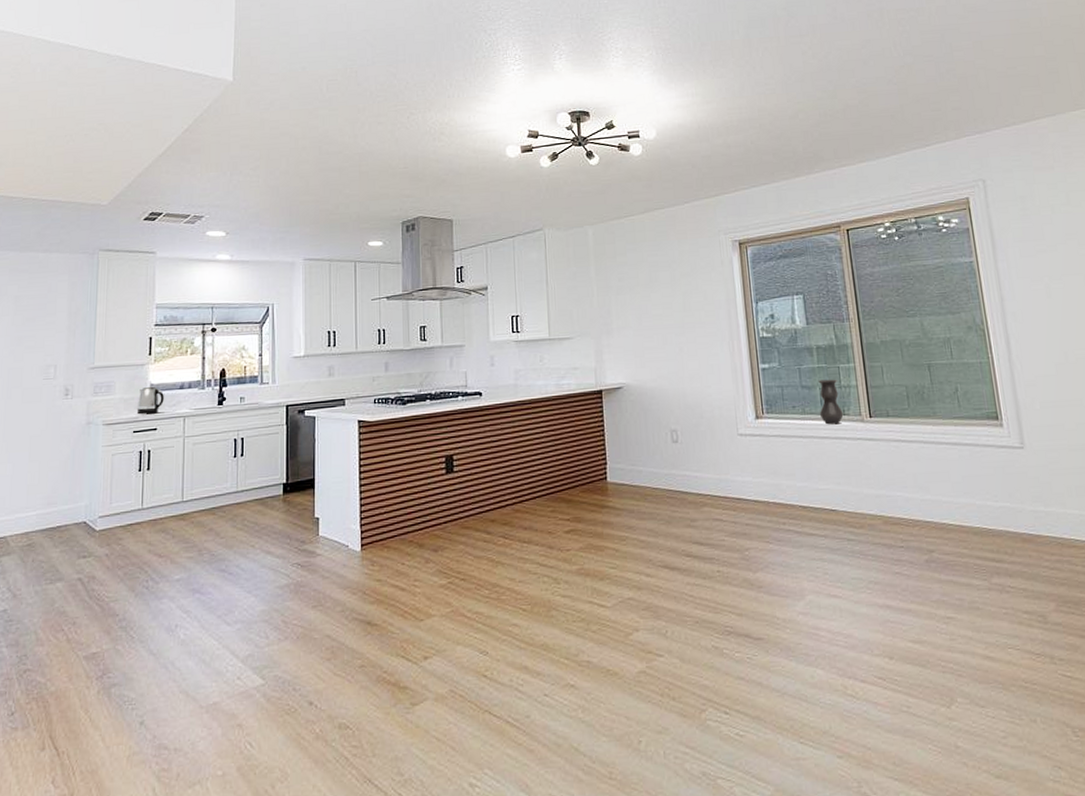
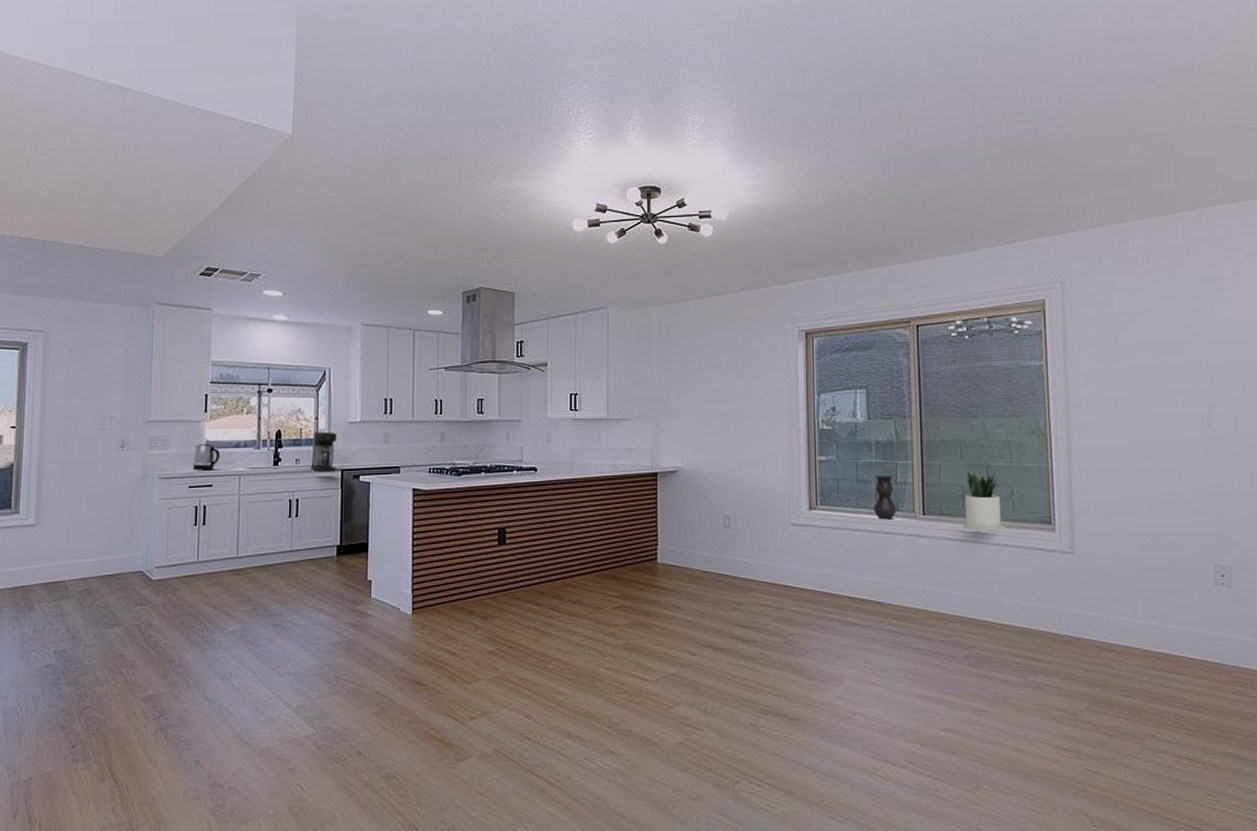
coffee maker: none [256,368,282,409] -> present [311,431,337,472]
planter: none [909,370,953,431] -> present [963,471,1005,531]

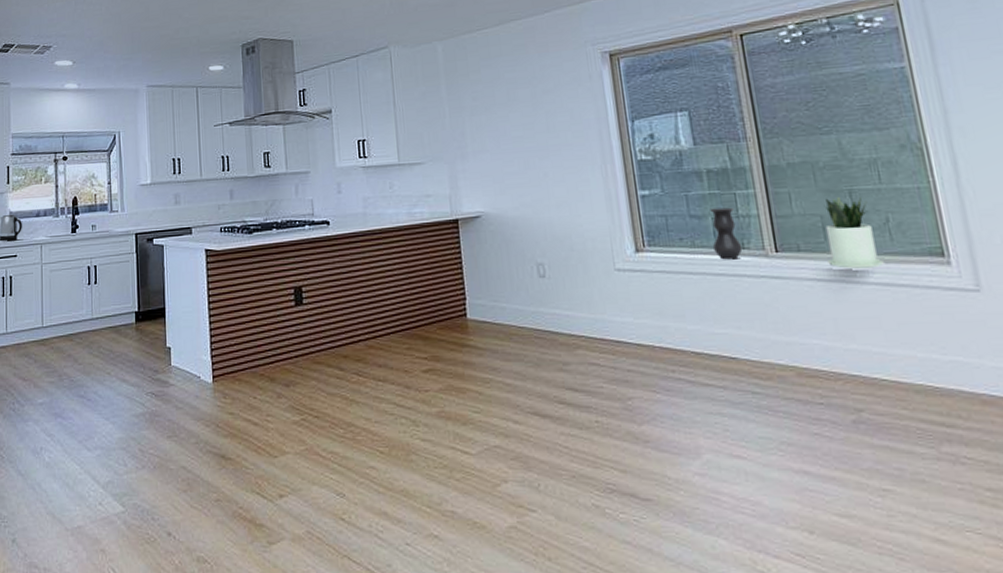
coffee maker: present [311,431,337,472] -> none [106,196,130,237]

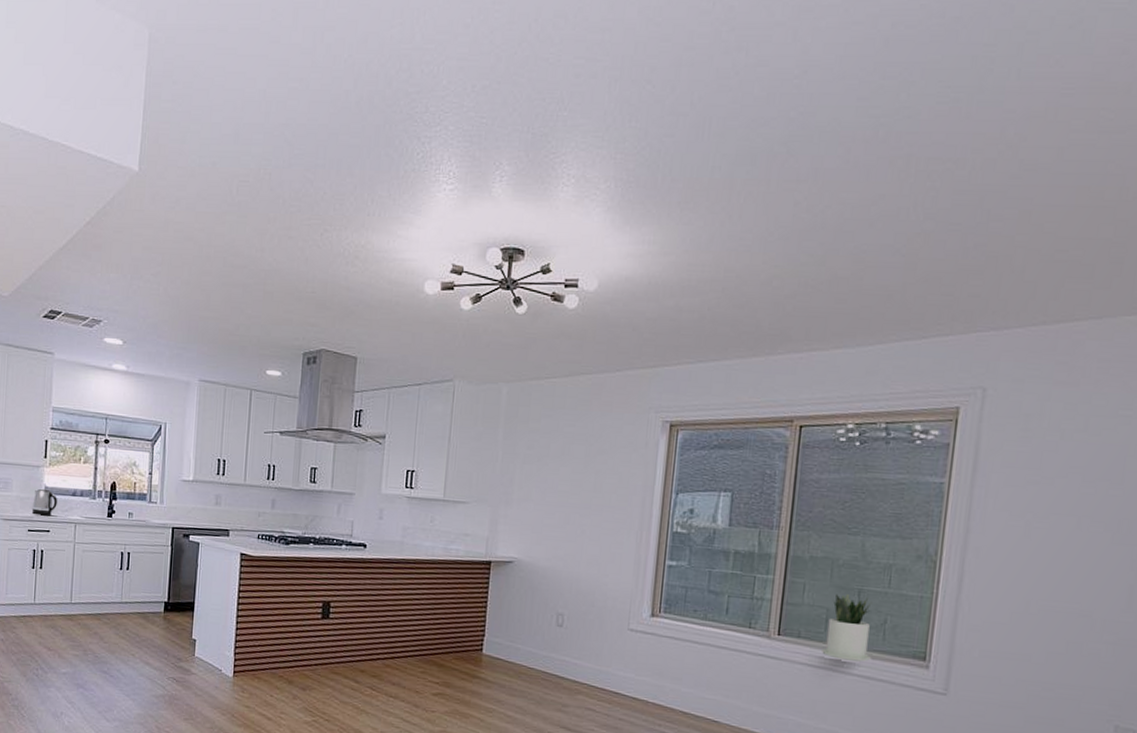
vase: present [710,207,743,260] -> none [722,587,751,637]

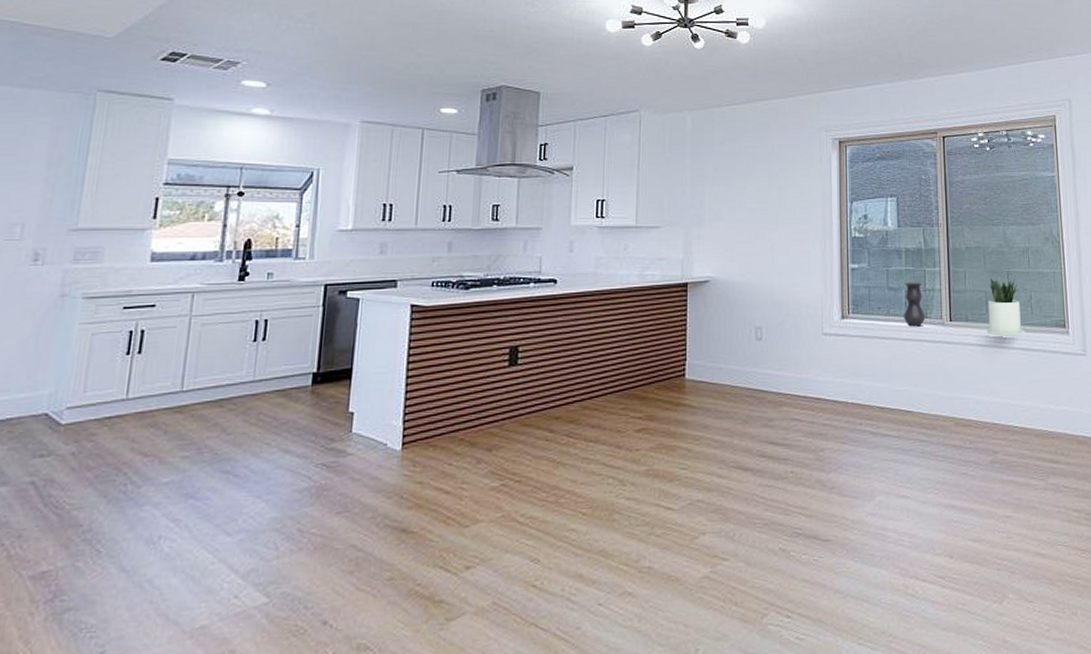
kettle: present [31,488,57,516] -> none [130,255,169,288]
vase: none [722,587,751,637] -> present [903,282,926,327]

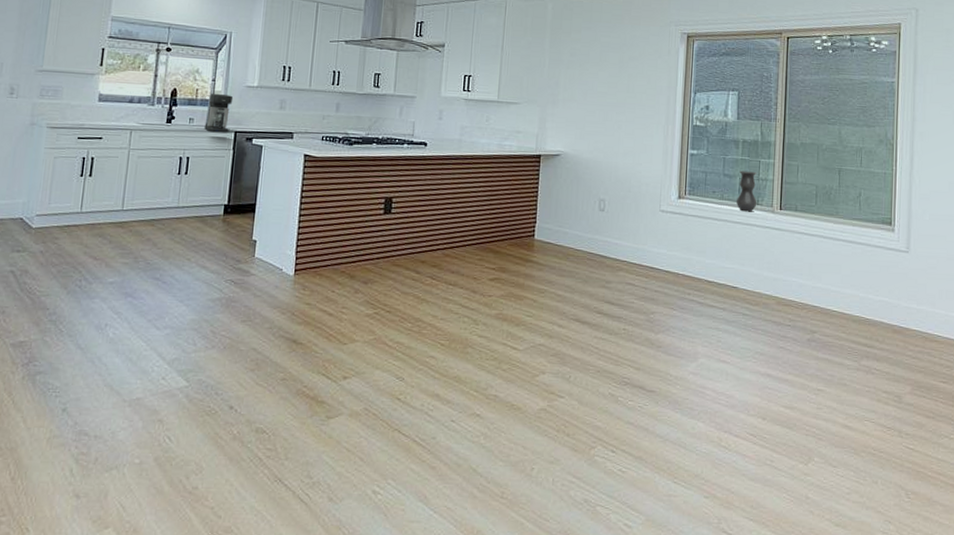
coffee maker: none [286,241,323,288] -> present [204,93,234,133]
planter: present [987,278,1025,336] -> none [814,173,851,229]

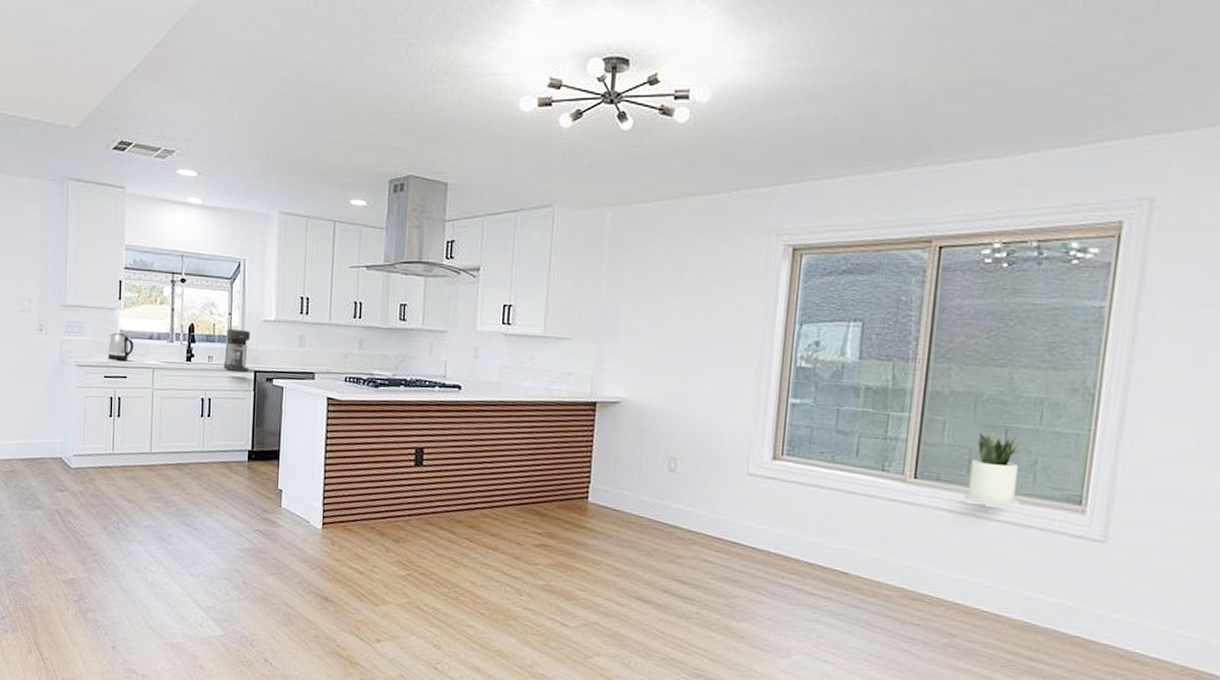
kettle: none [82,96,112,123] -> present [107,332,134,362]
vase: present [735,170,757,212] -> none [851,426,884,480]
planter: none [814,173,851,229] -> present [963,432,1021,507]

